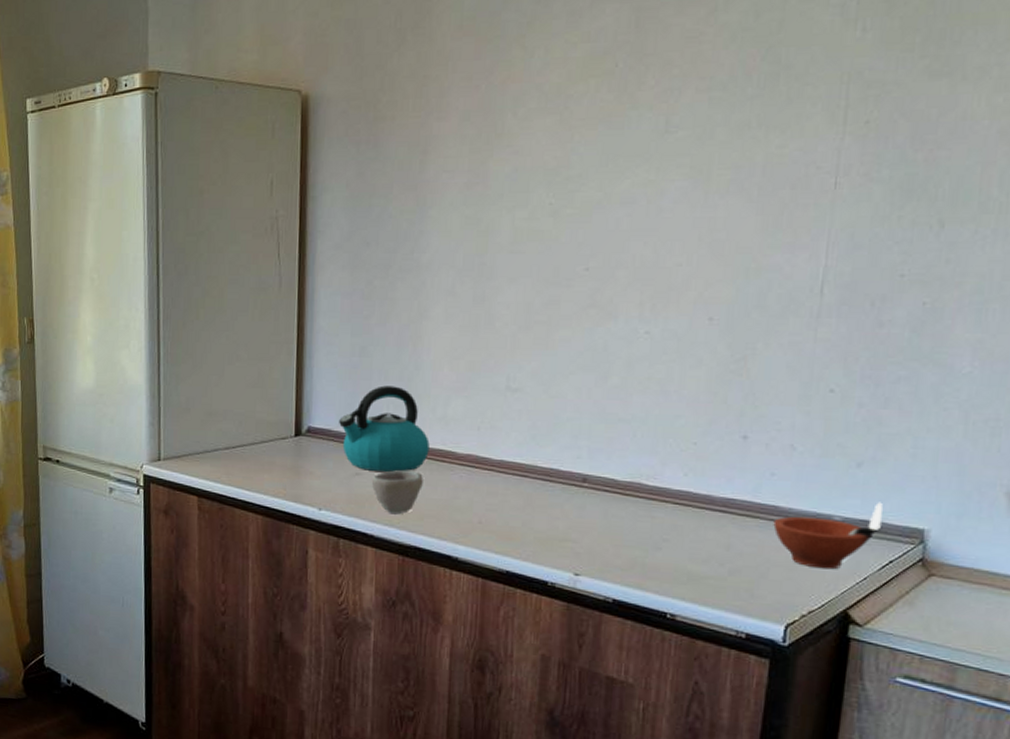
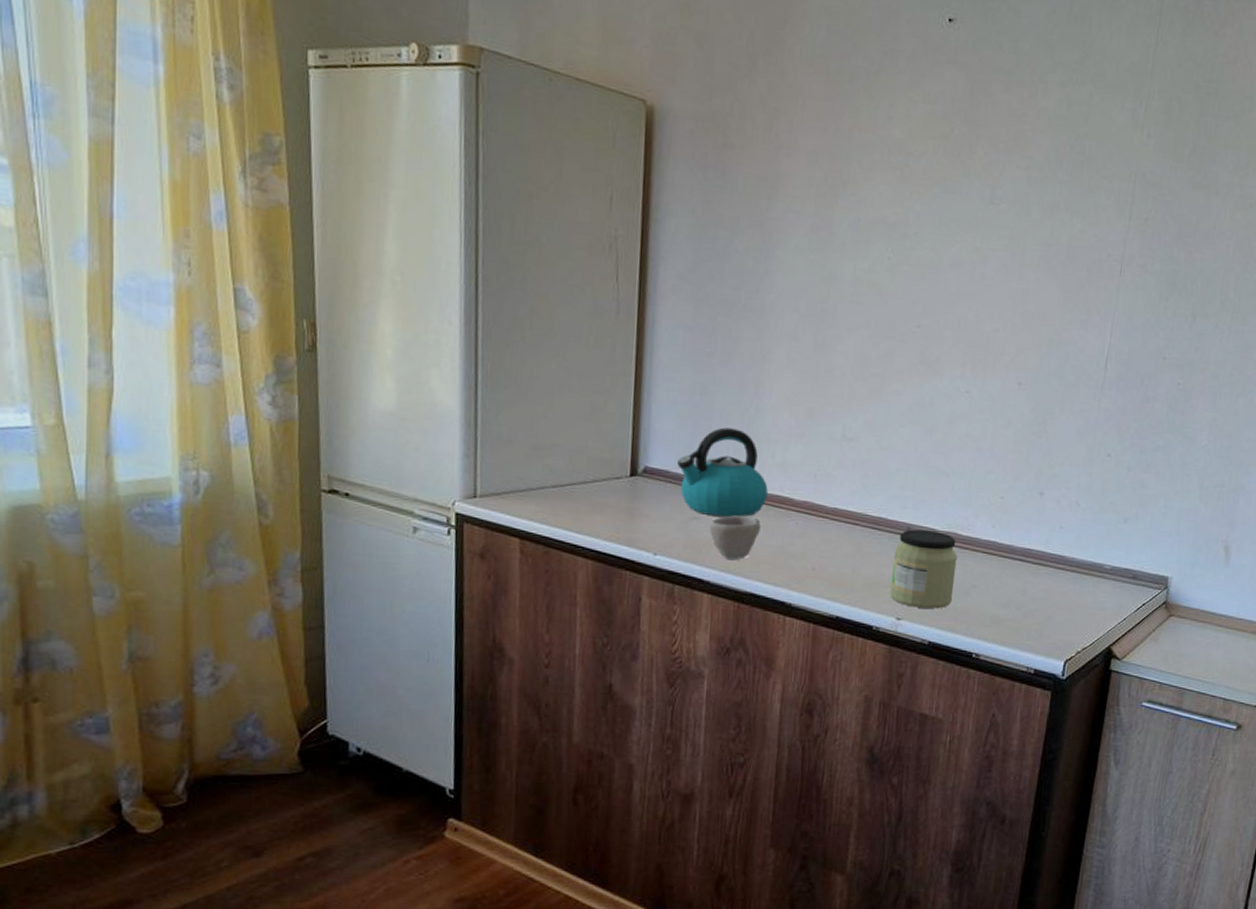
jar: none [566,480,644,564] -> present [890,529,958,609]
oil lamp: present [773,502,883,570] -> none [1059,553,1140,612]

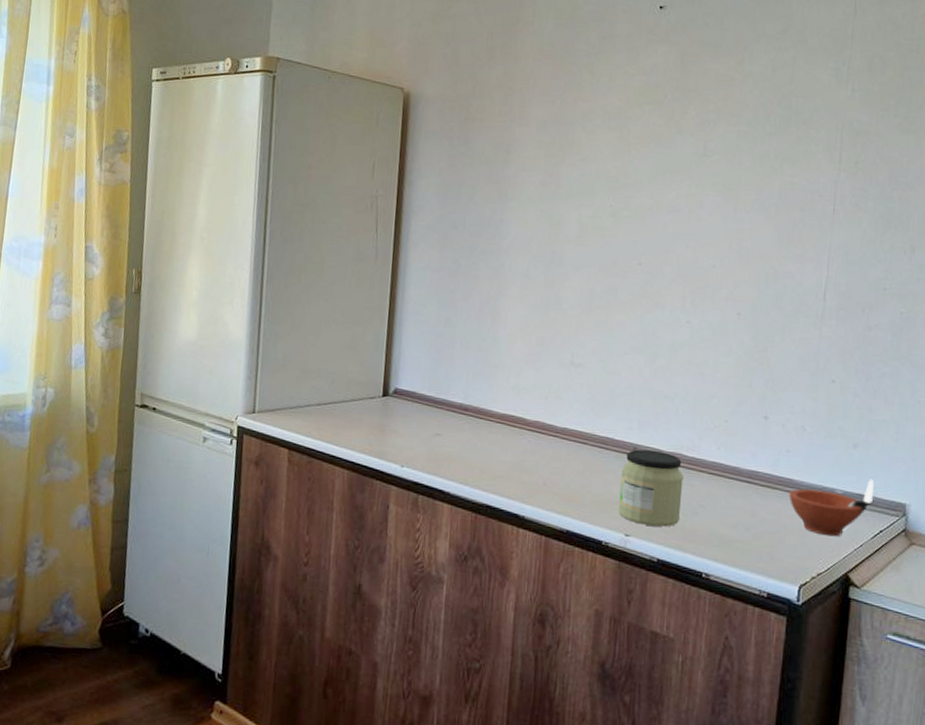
kettle: present [677,427,768,518] -> none [423,354,503,435]
cup: present [709,515,761,561] -> none [450,432,496,474]
oil lamp: none [1059,553,1140,612] -> present [789,479,874,537]

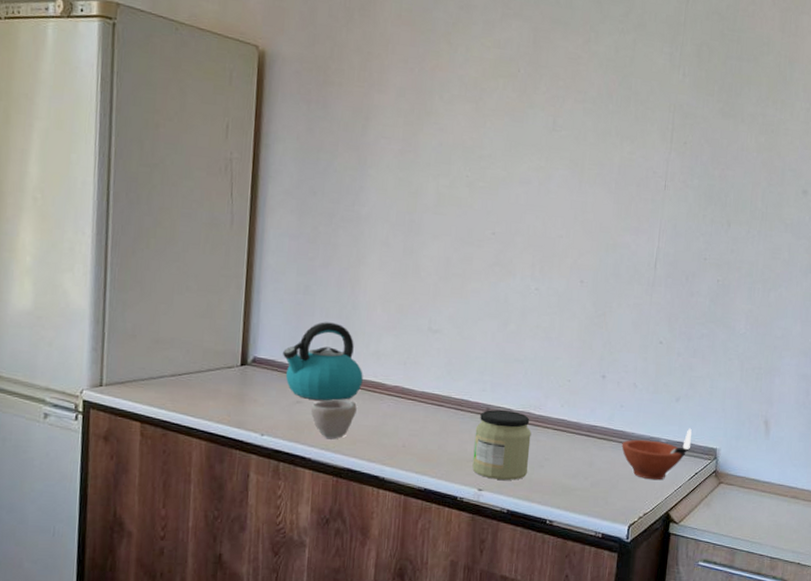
kettle: none [423,354,503,435] -> present [283,322,363,401]
cup: none [450,432,496,474] -> present [310,398,357,440]

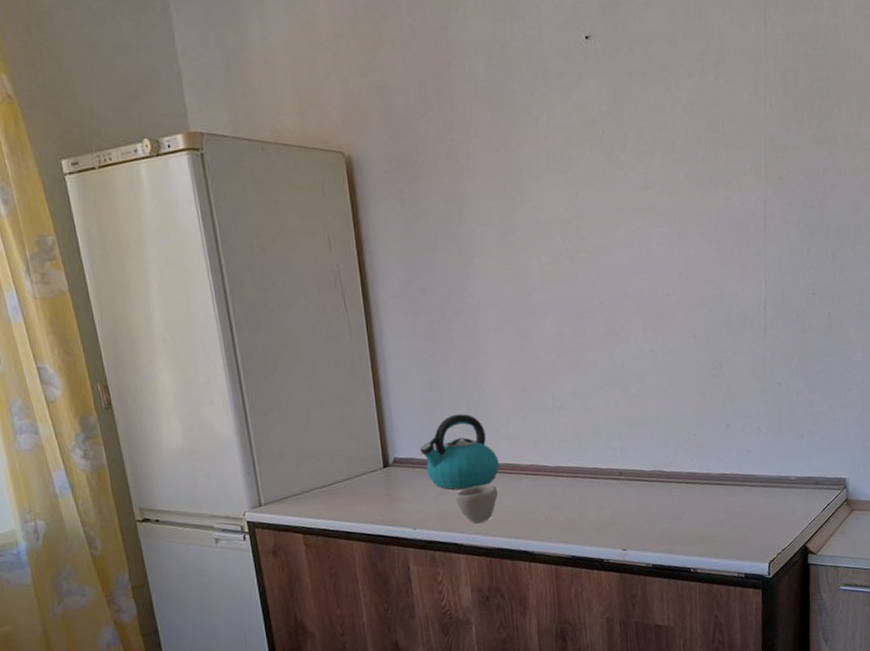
jar: present [472,410,531,480] -> none [611,472,667,538]
oil lamp: present [621,428,692,481] -> none [753,462,820,517]

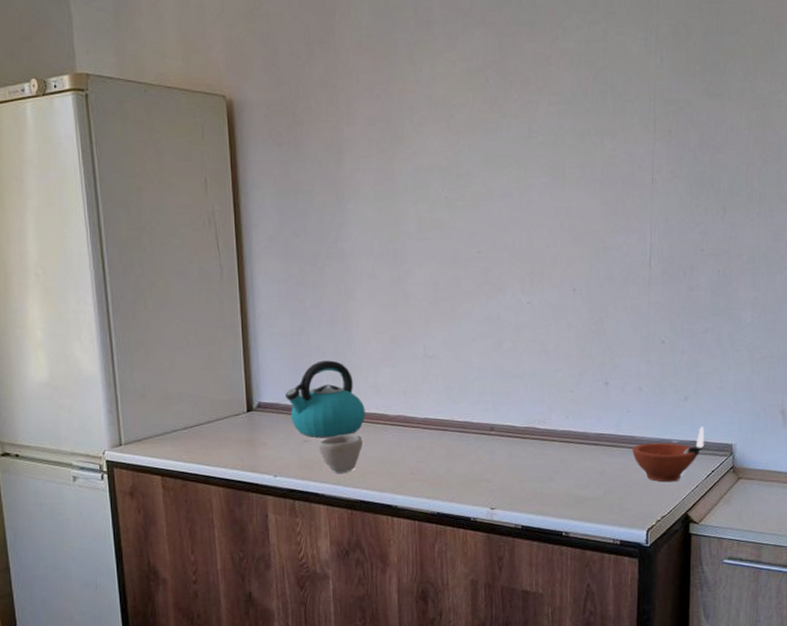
oil lamp: none [753,462,820,517] -> present [632,426,704,483]

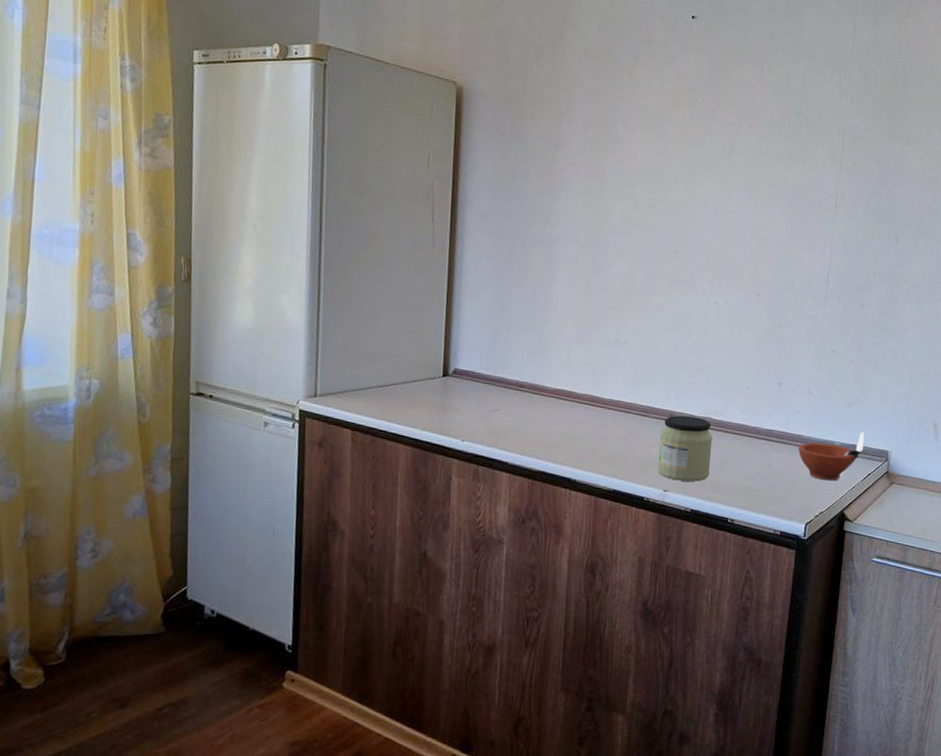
kettle: present [286,360,365,438] -> none [481,335,556,409]
cup: present [318,433,363,474] -> none [507,406,550,445]
jar: none [481,428,539,497] -> present [658,416,713,482]

